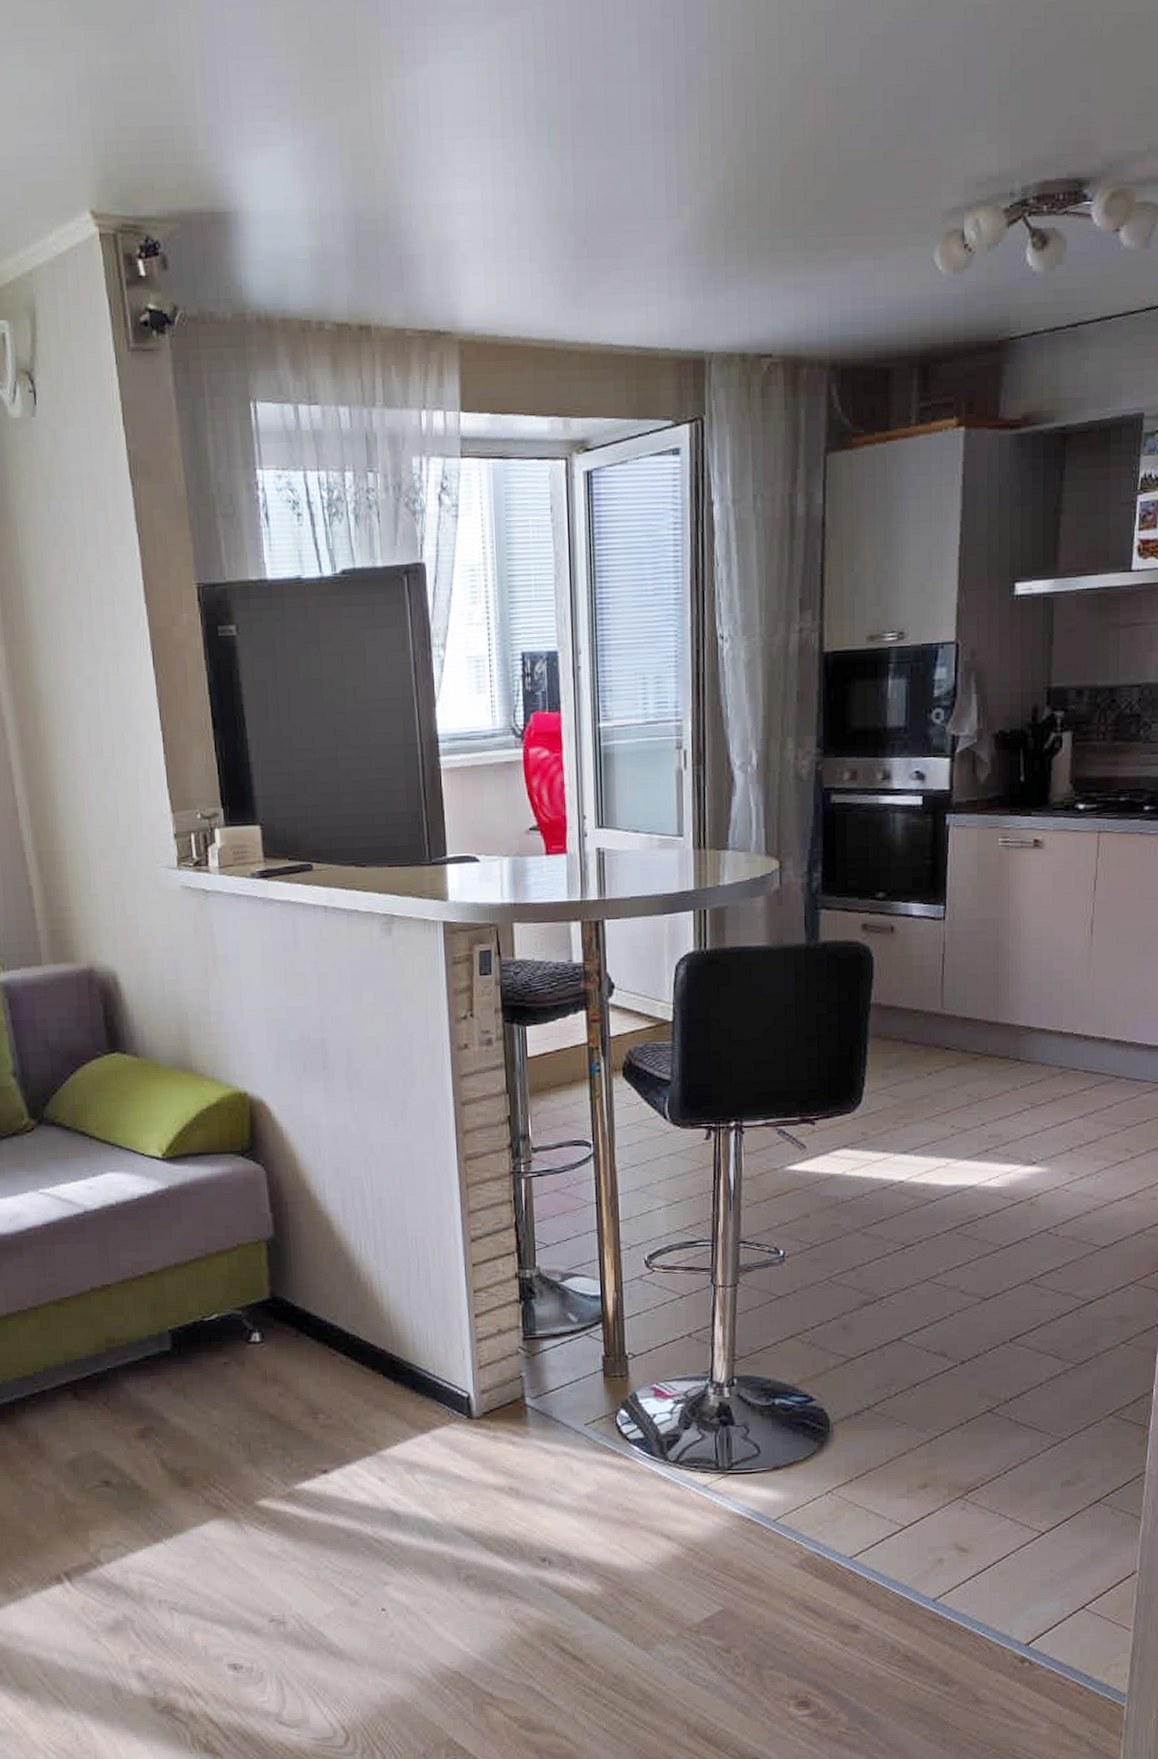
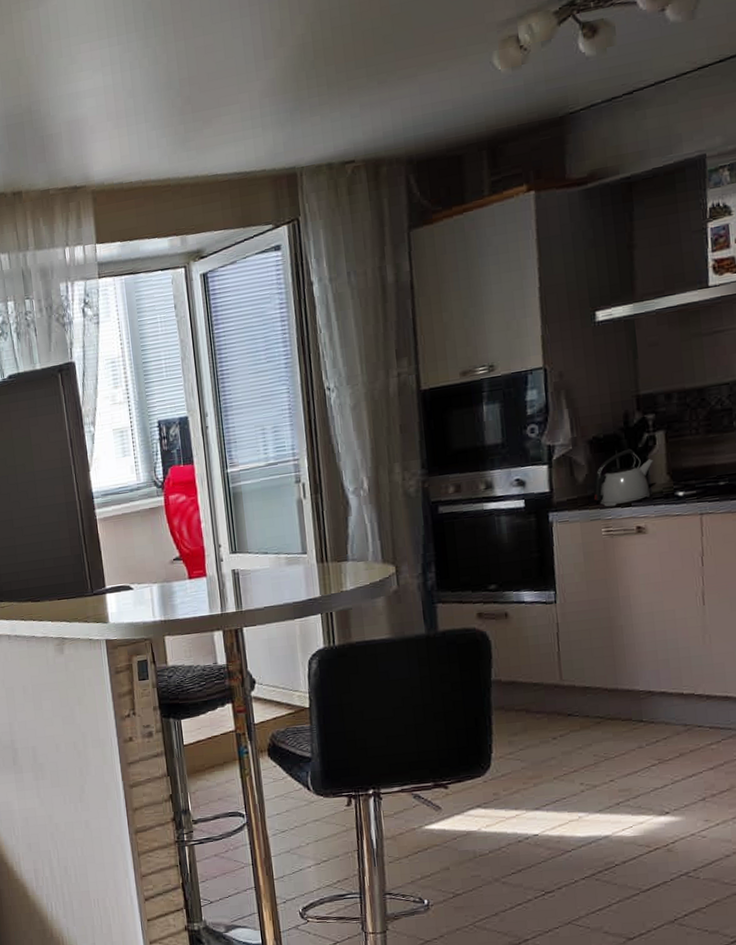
kettle: none [993,748,1059,814] -> present [593,448,654,507]

